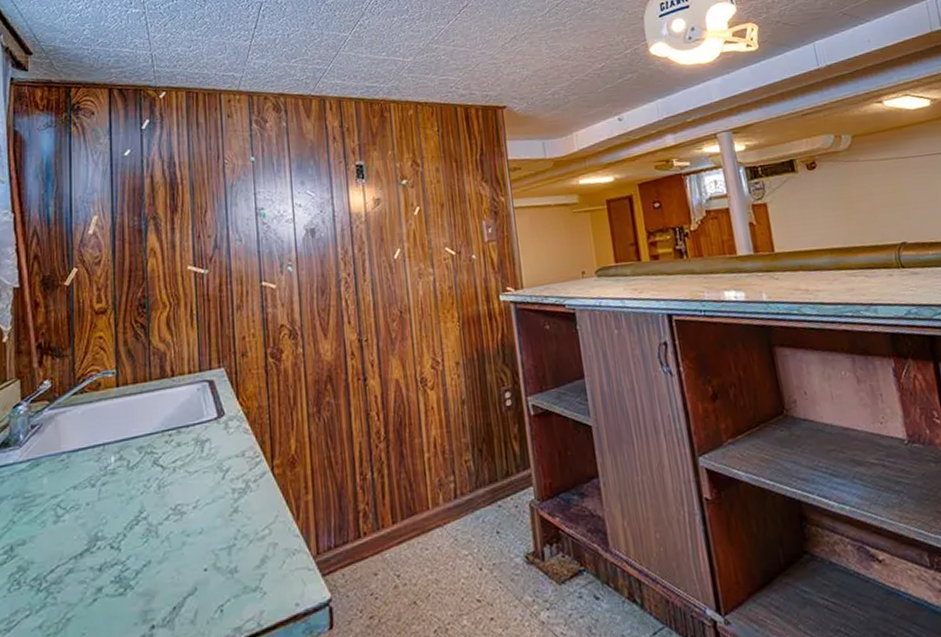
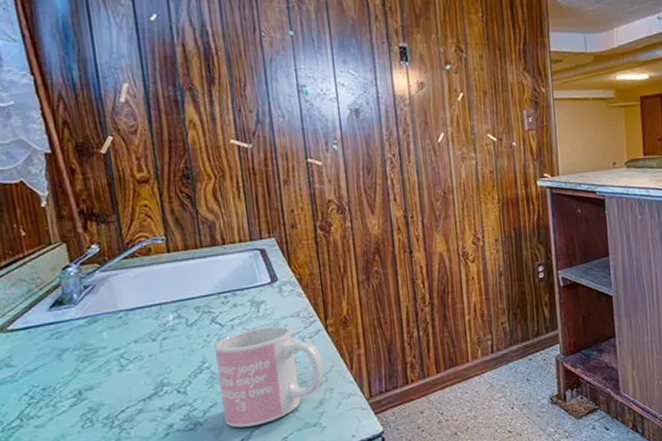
mug: none [153,467,268,593] -> present [214,325,324,428]

